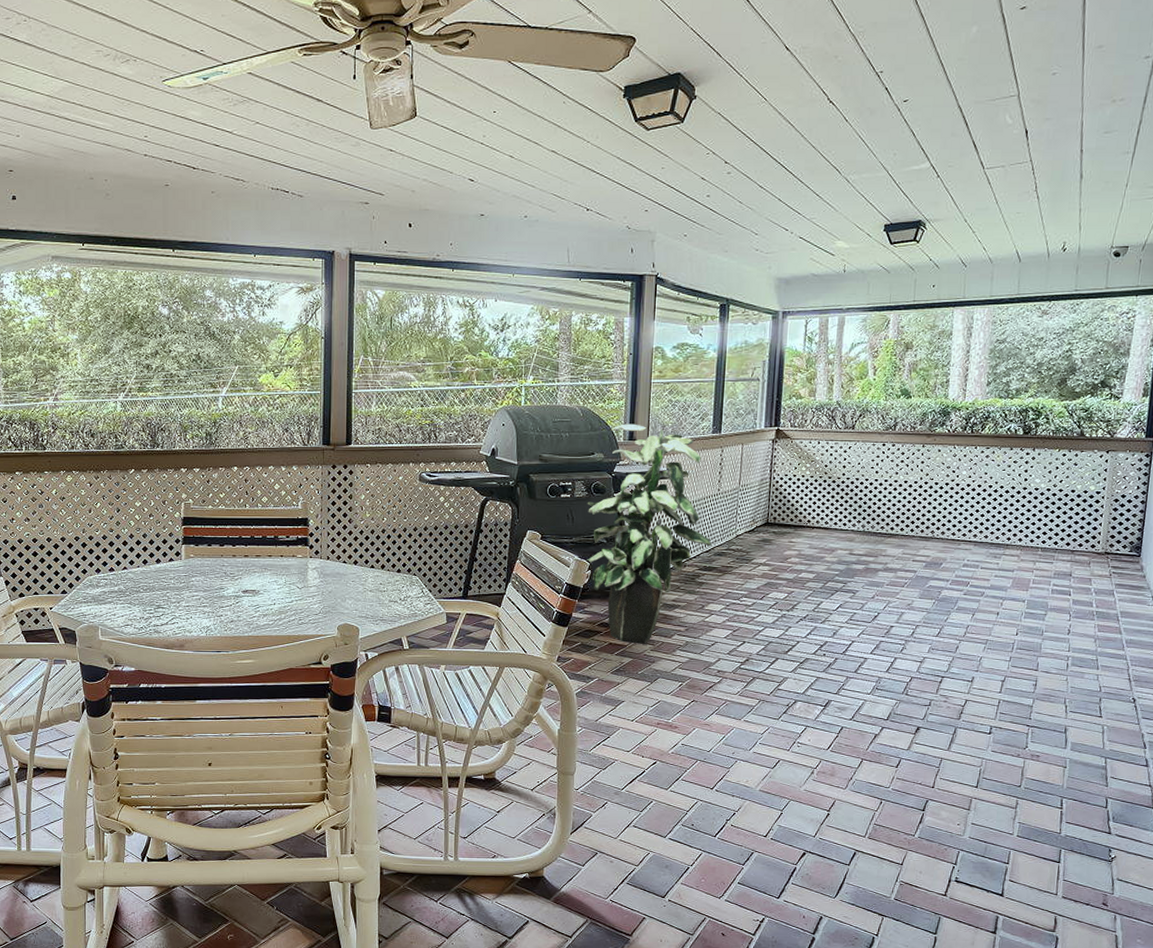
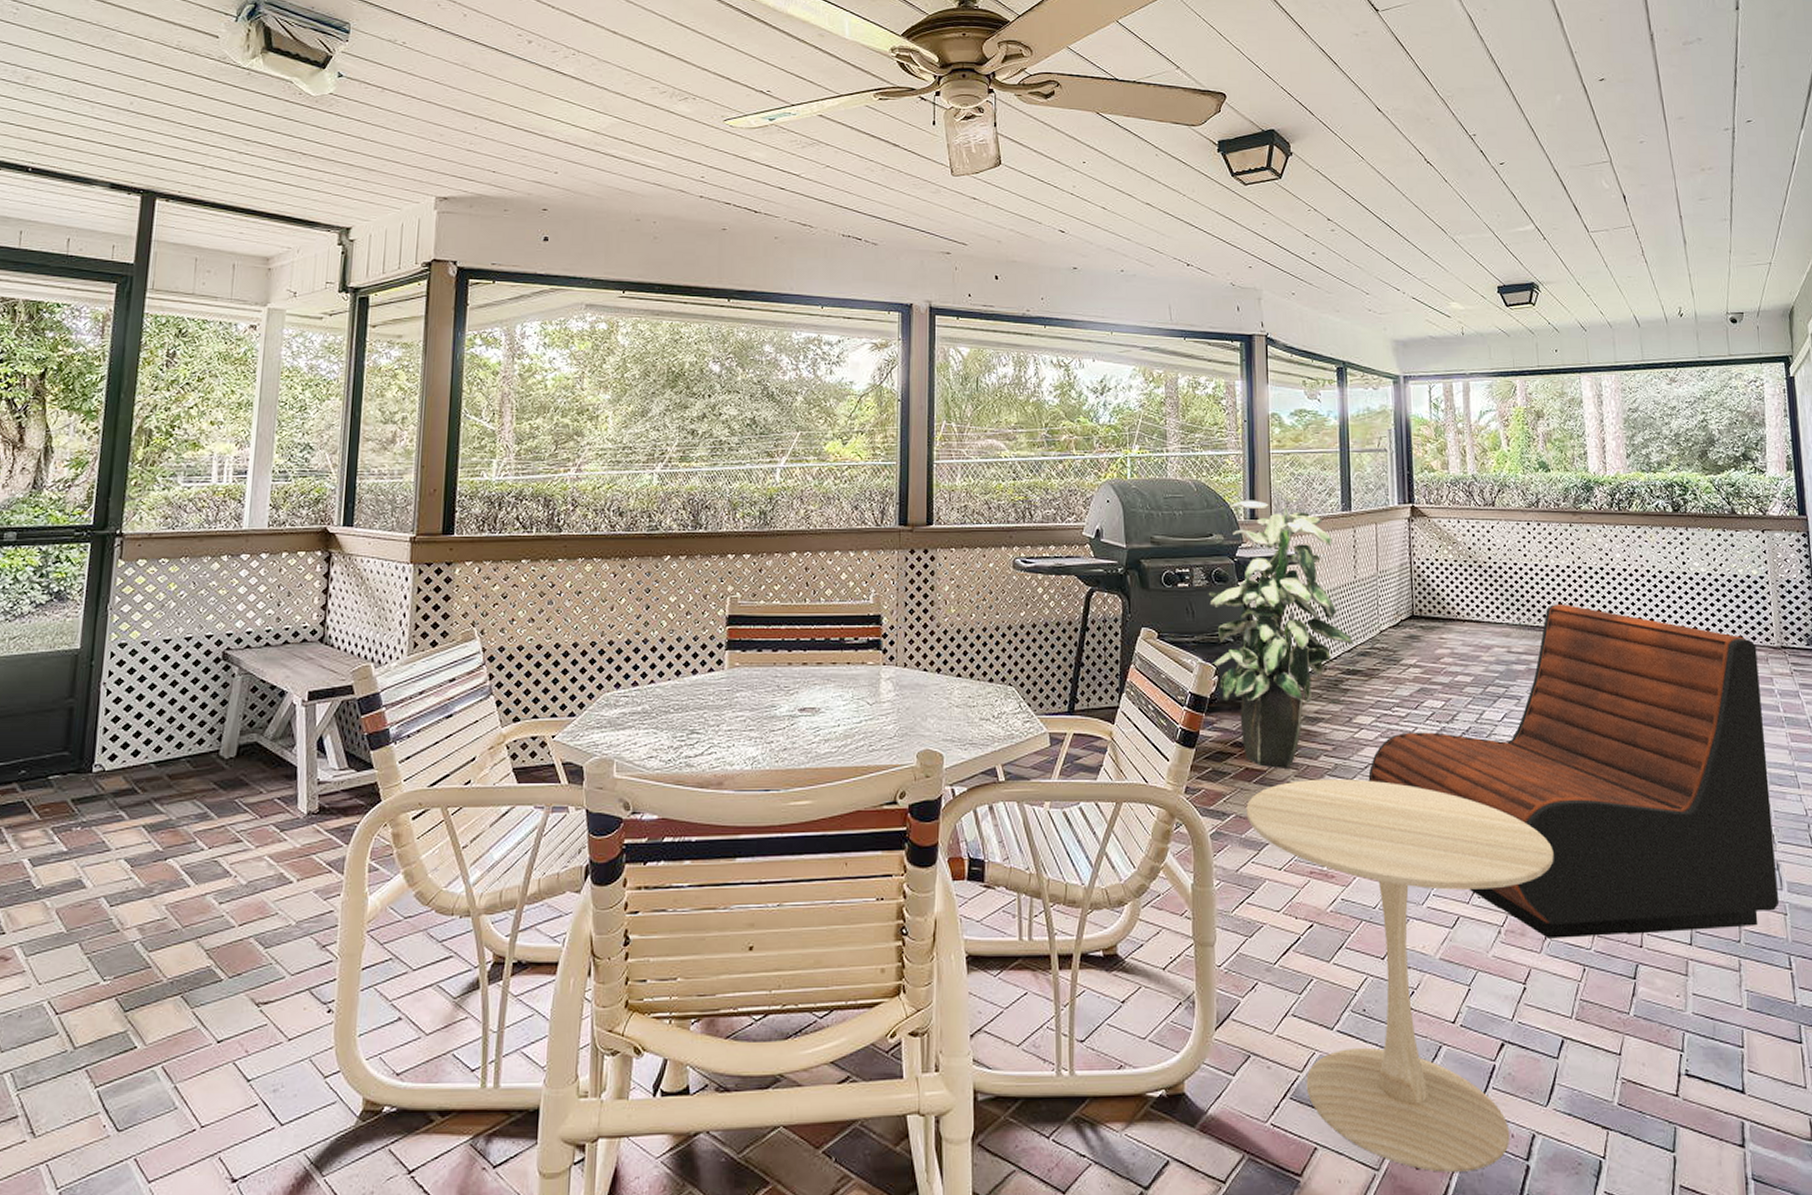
side table: none [607,653,868,939] -> present [1246,778,1554,1172]
lounge chair: none [714,514,1082,779] -> present [1368,604,1780,938]

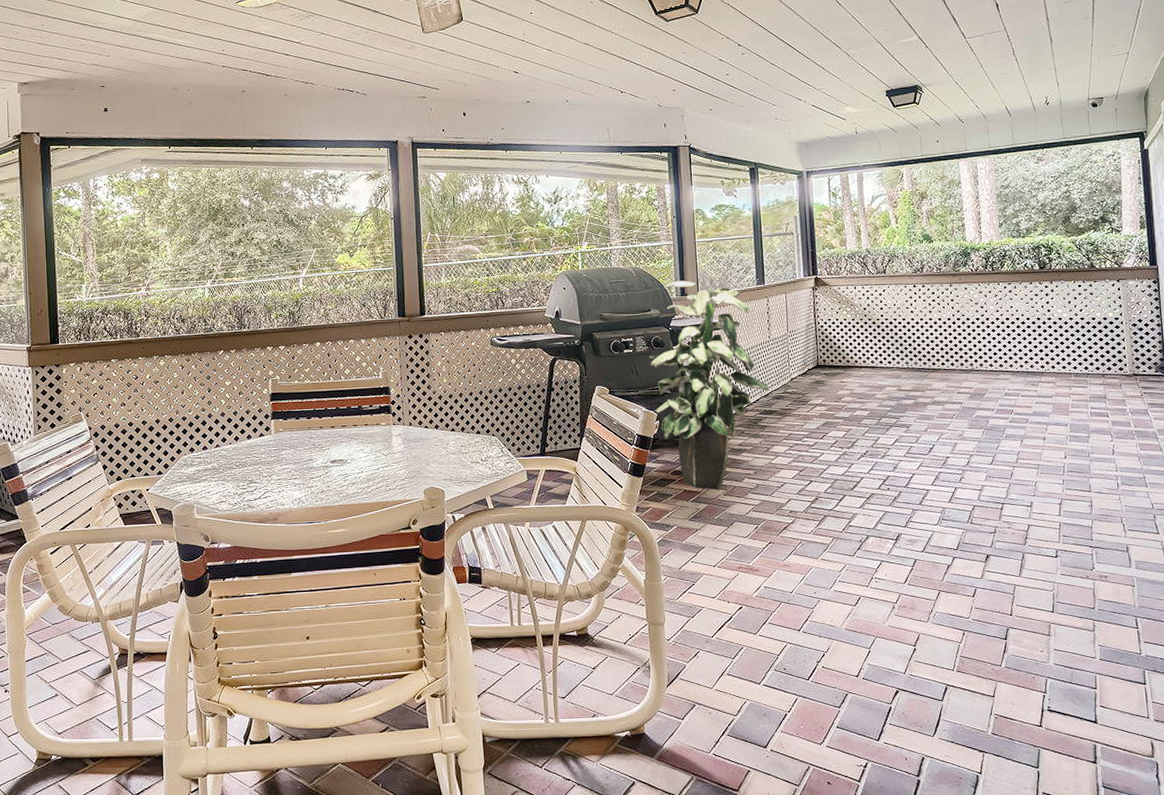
side table: present [1246,778,1554,1172] -> none [685,495,938,786]
lounge chair: present [1368,604,1780,938] -> none [784,349,1128,611]

